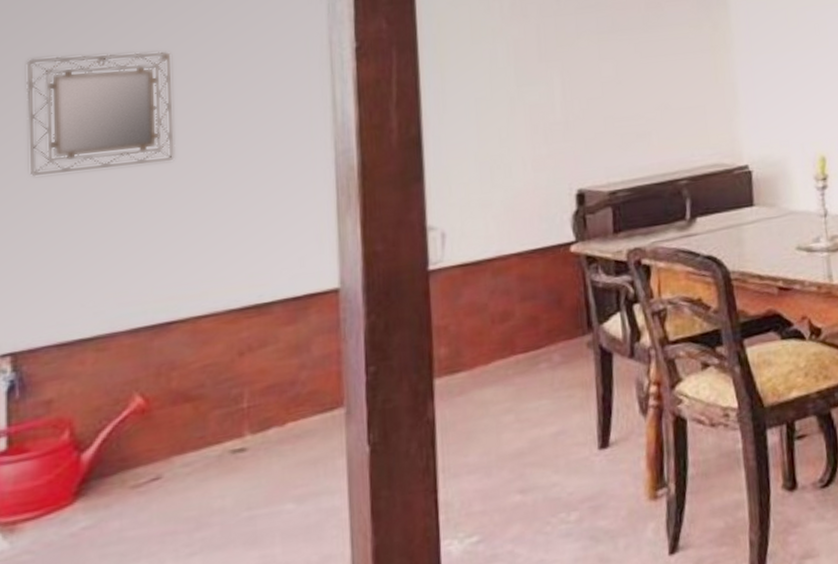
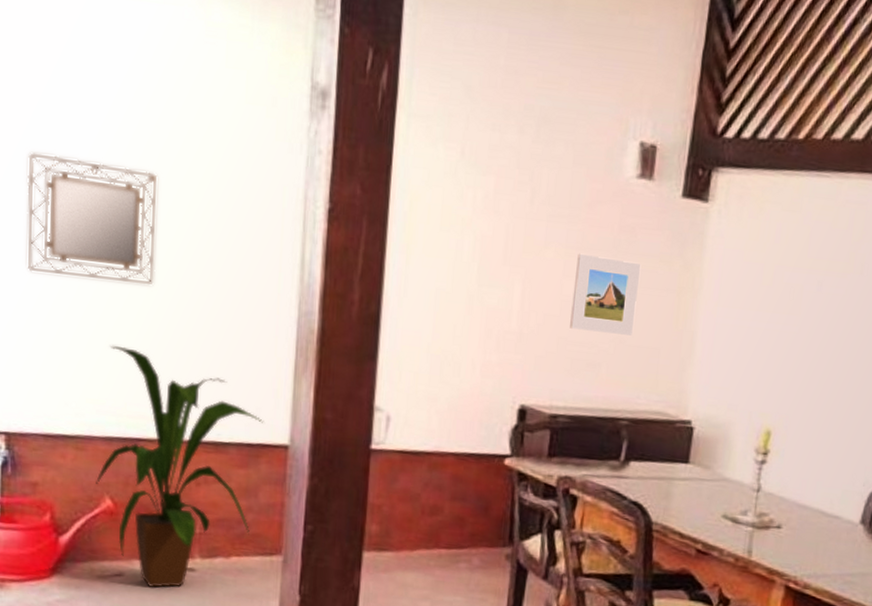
house plant: none [122,230,310,484] -> present [96,345,264,588]
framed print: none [610,33,676,106] -> present [570,253,641,336]

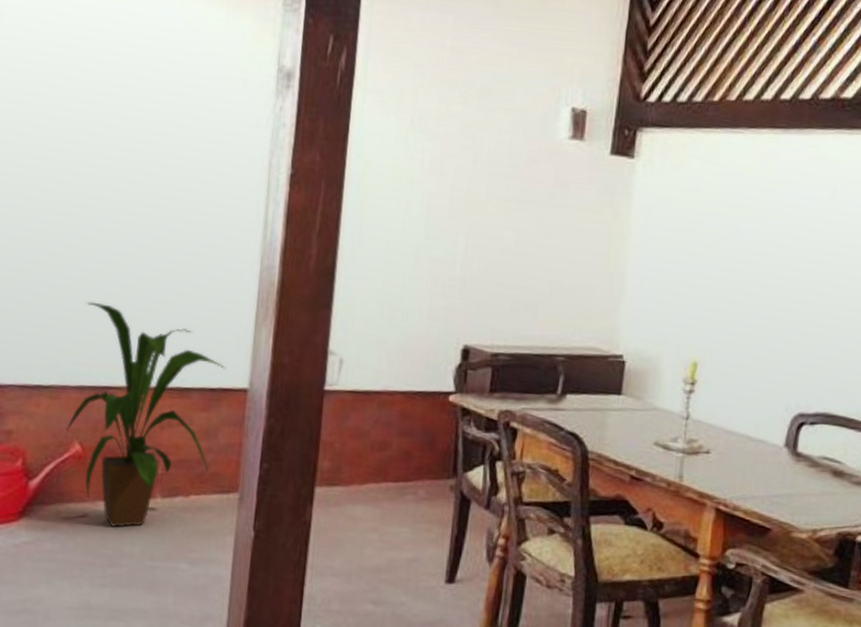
home mirror: present [26,151,159,287] -> none [15,132,138,248]
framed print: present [570,253,641,336] -> none [509,206,574,279]

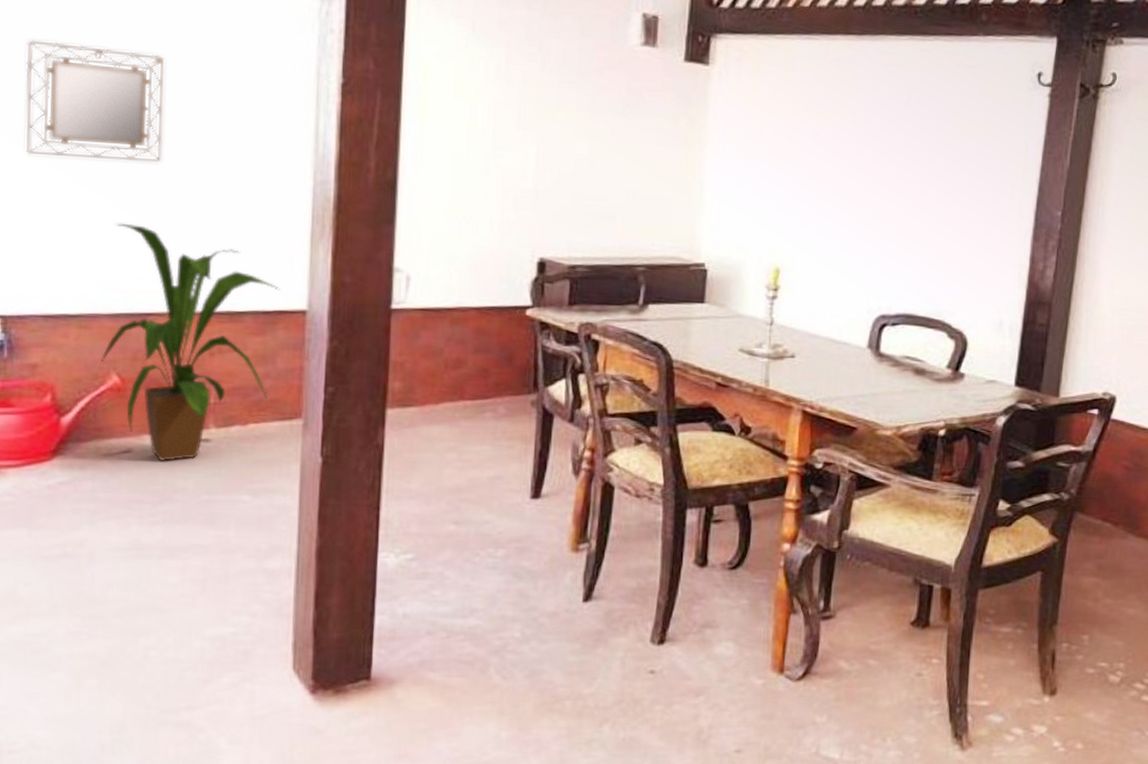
home mirror: none [15,132,138,248] -> present [24,39,166,164]

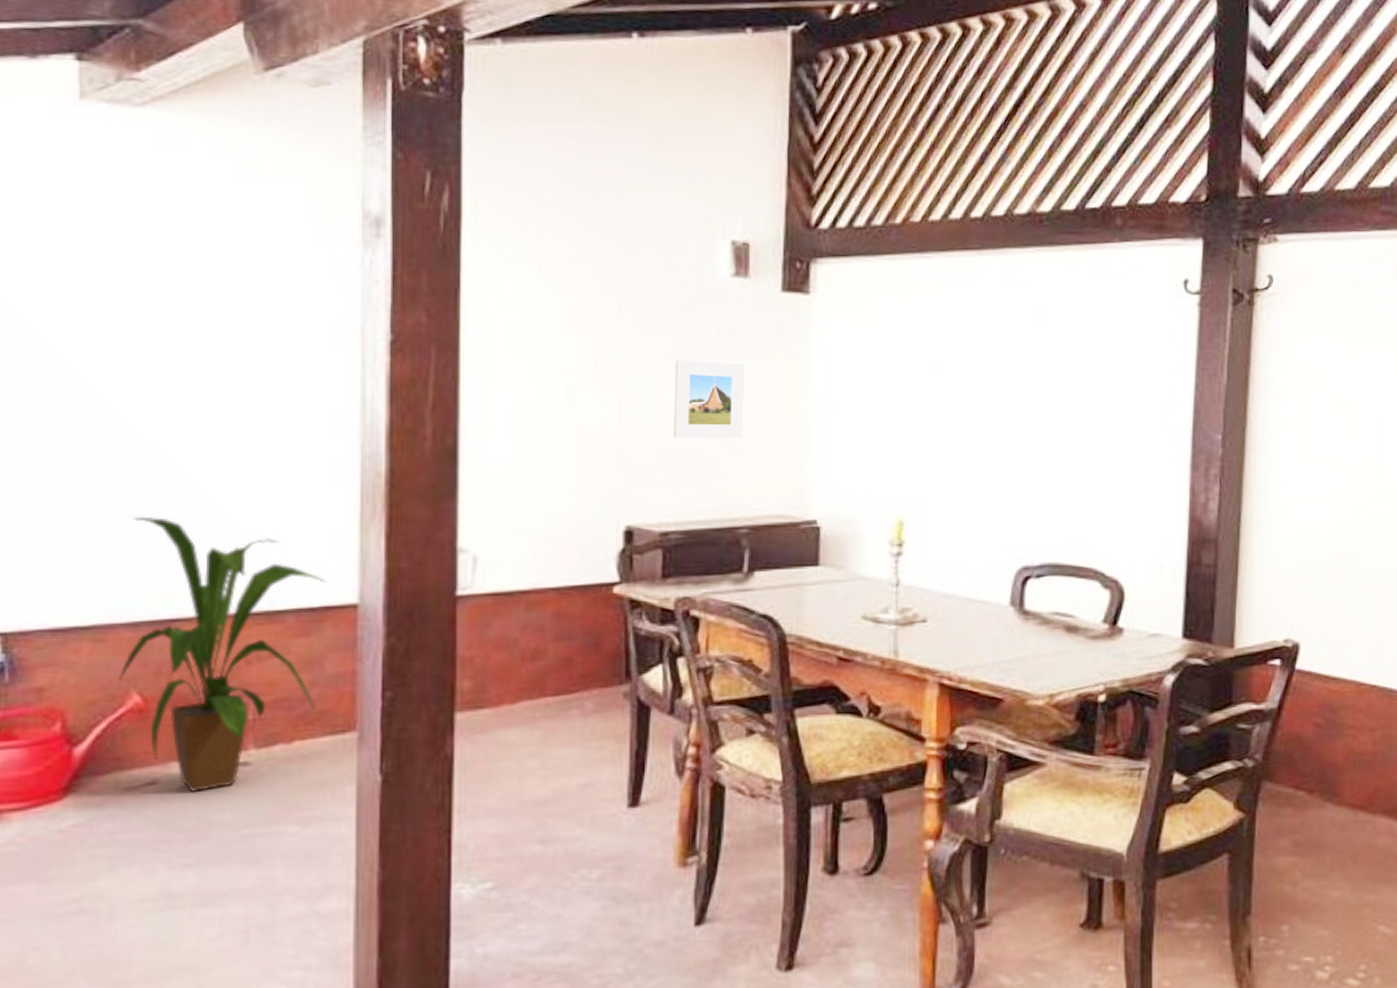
home mirror: present [24,39,166,164] -> none [24,312,187,447]
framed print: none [584,115,650,188] -> present [674,359,745,438]

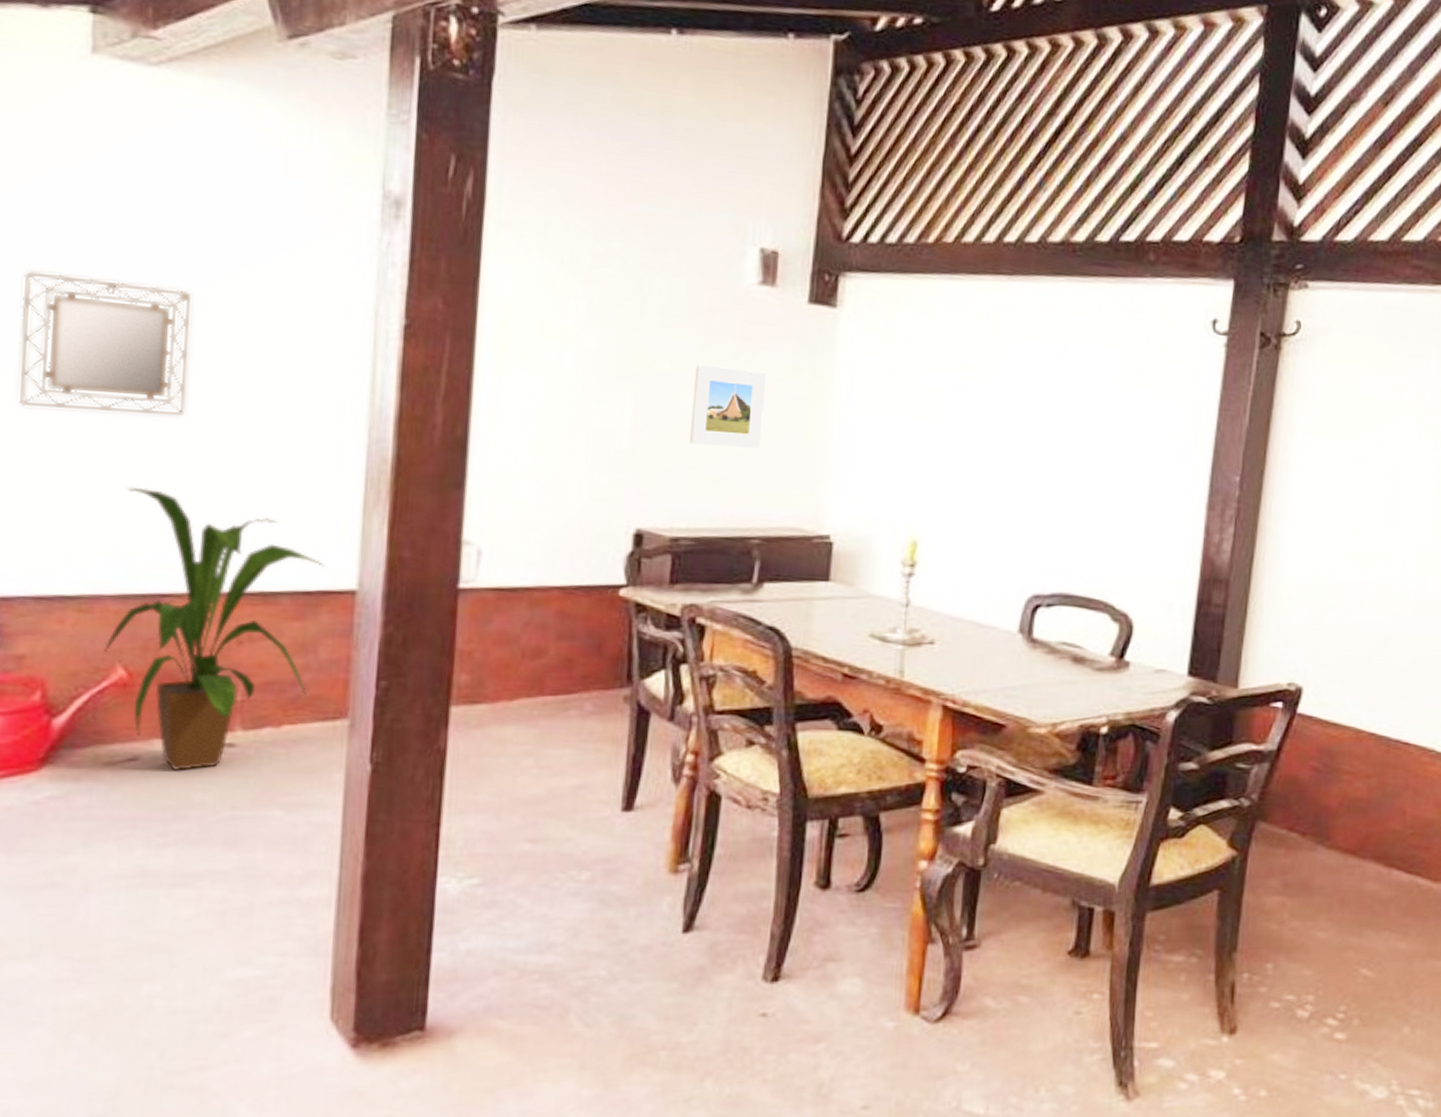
home mirror: none [24,312,187,447] -> present [17,270,193,418]

